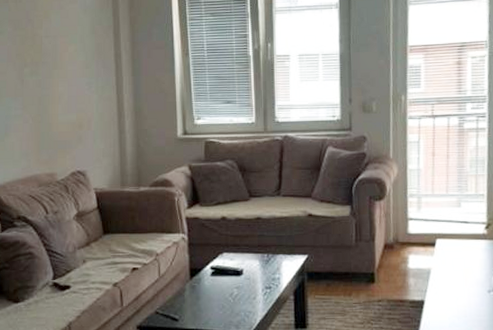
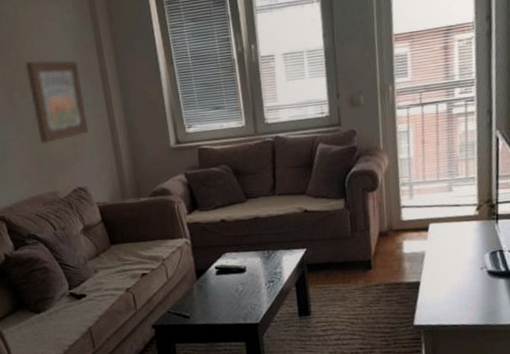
wall art: none [40,39,96,123] -> present [25,60,89,144]

